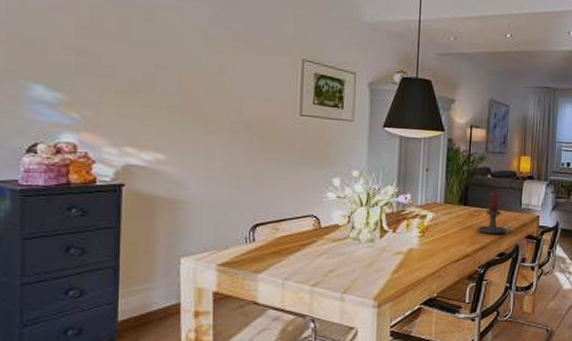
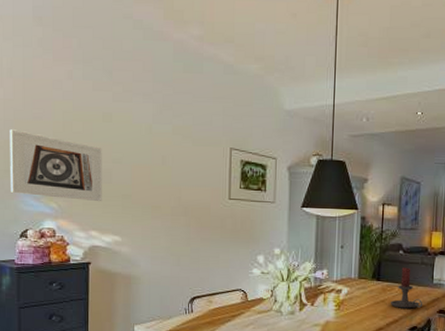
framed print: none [14,21,142,114] -> present [10,129,102,202]

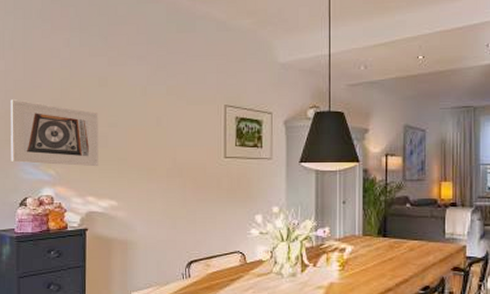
candle holder: present [391,267,423,309] -> none [399,222,435,267]

